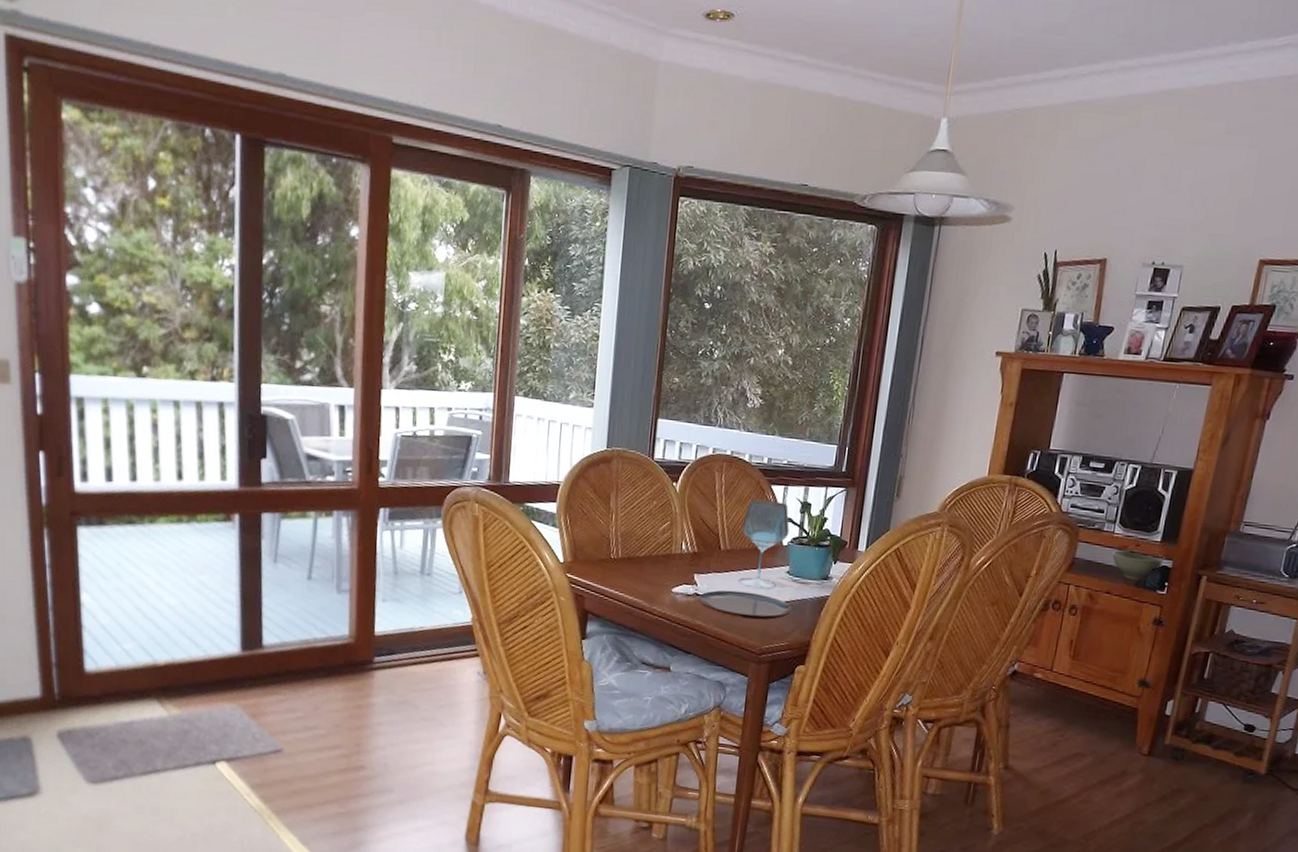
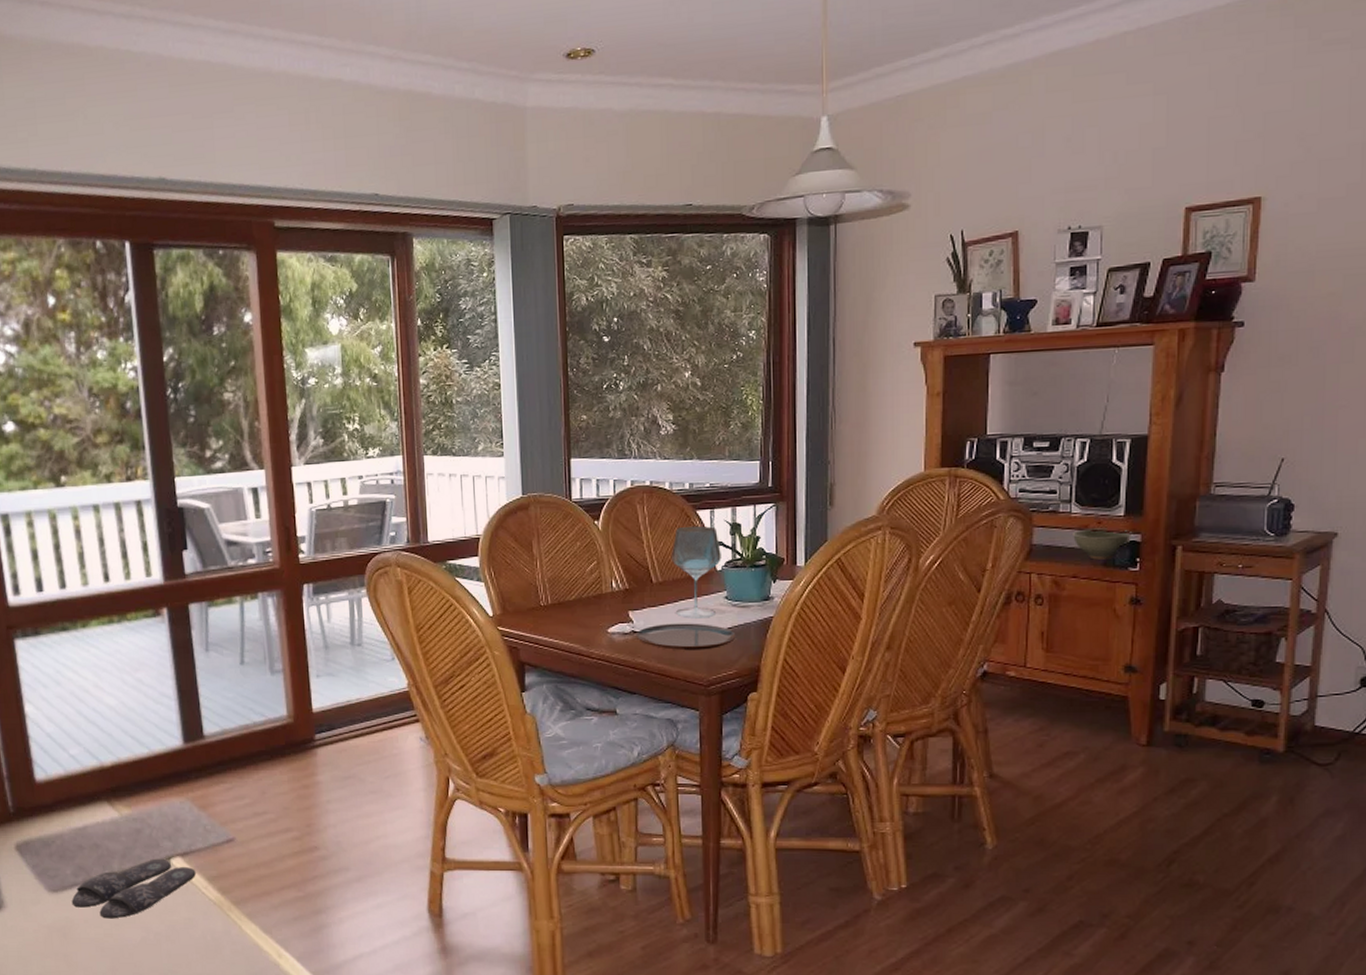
slippers: none [110,761,240,816] -> present [71,858,196,919]

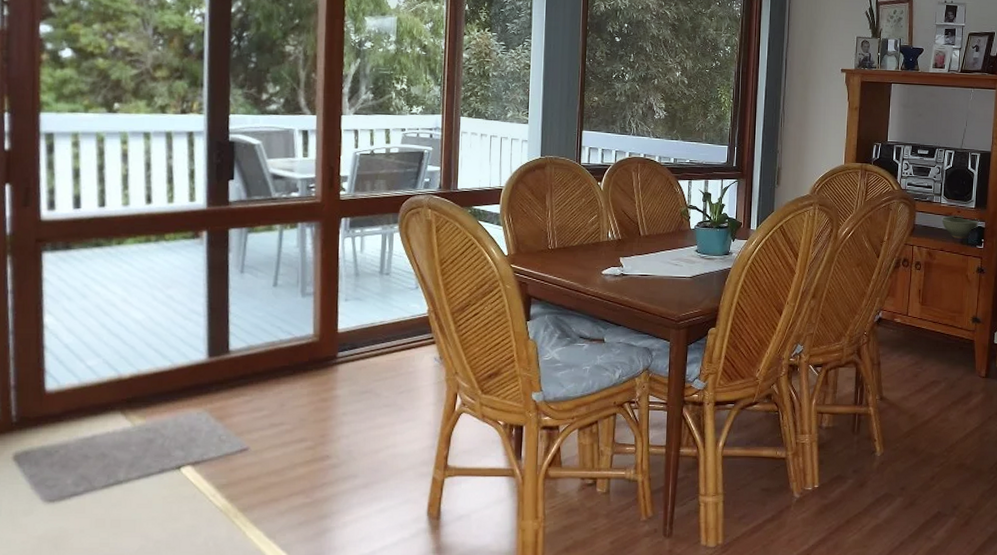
slippers: present [71,858,196,919] -> none [68,467,205,528]
plate: present [635,623,736,651] -> none [624,269,702,292]
wine glass: present [670,525,721,619] -> none [656,192,695,267]

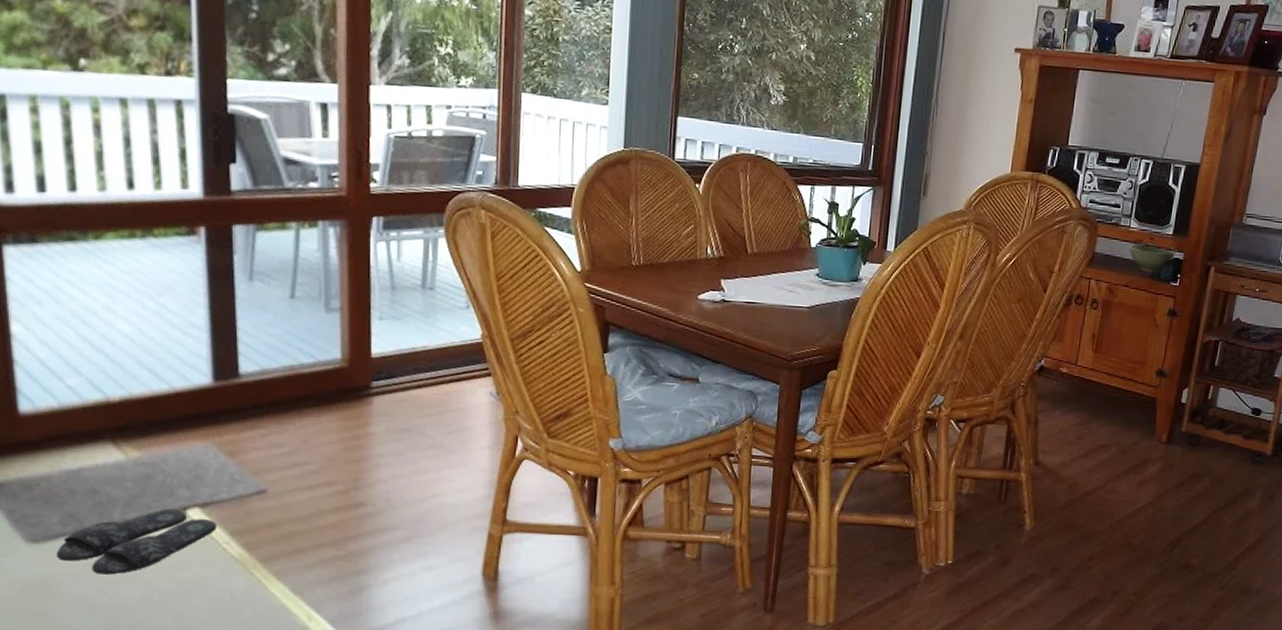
slippers: none [68,467,205,528] -> present [56,508,216,575]

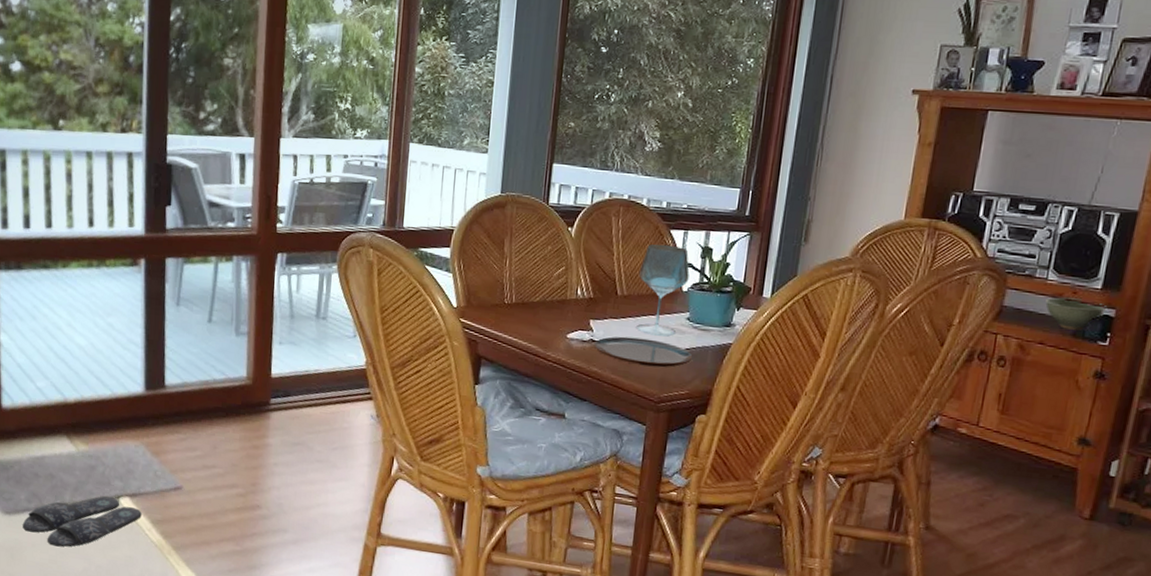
plate: none [725,295,823,325] -> present [593,336,693,368]
wine glass: none [767,199,817,294] -> present [636,244,690,337]

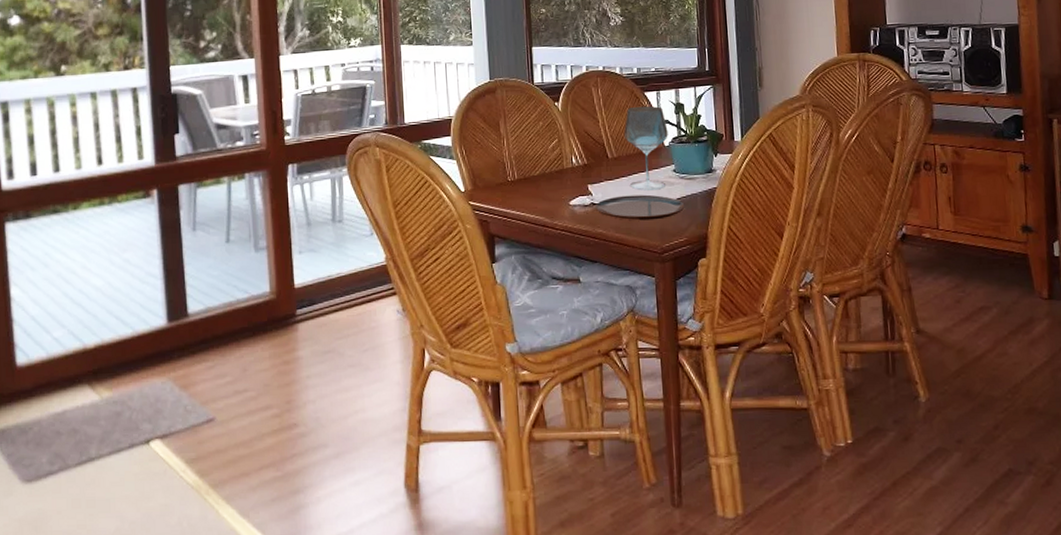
slippers: present [22,496,142,547] -> none [45,442,174,509]
bowl: present [1045,297,1108,331] -> none [966,104,1016,132]

